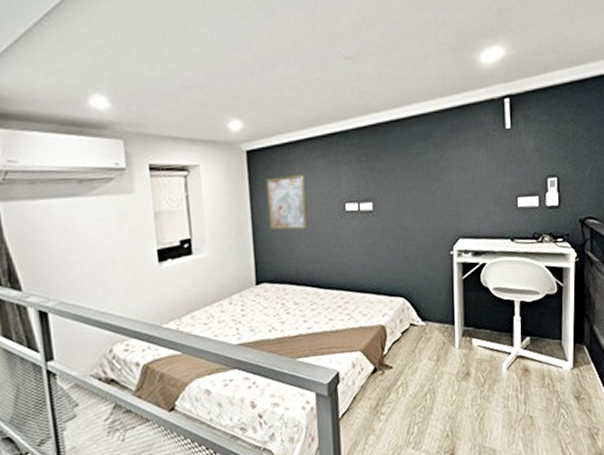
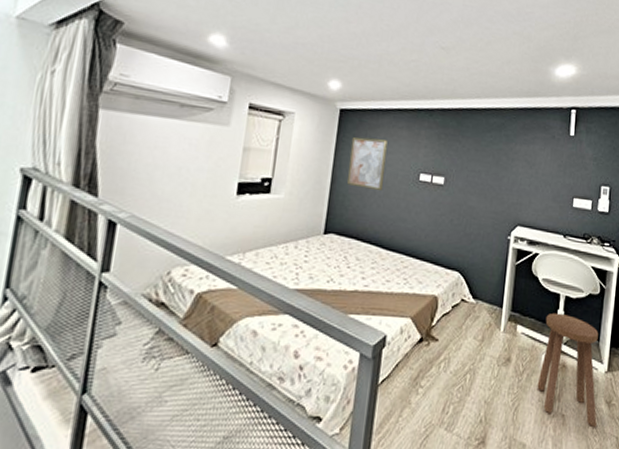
stool: none [500,319,567,424] -> present [537,312,599,428]

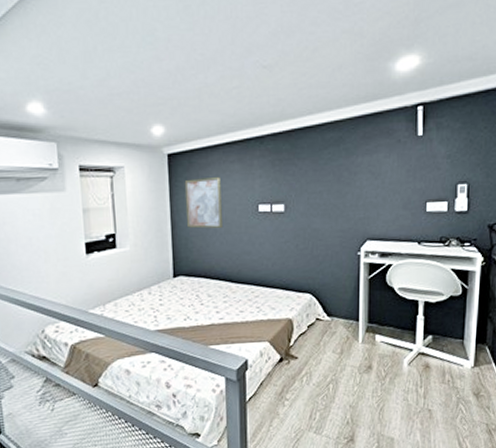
stool: present [537,312,599,428] -> none [401,318,465,418]

